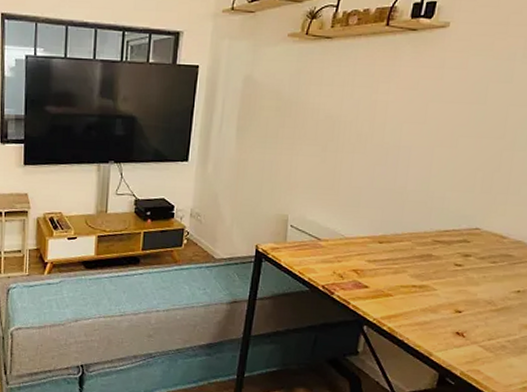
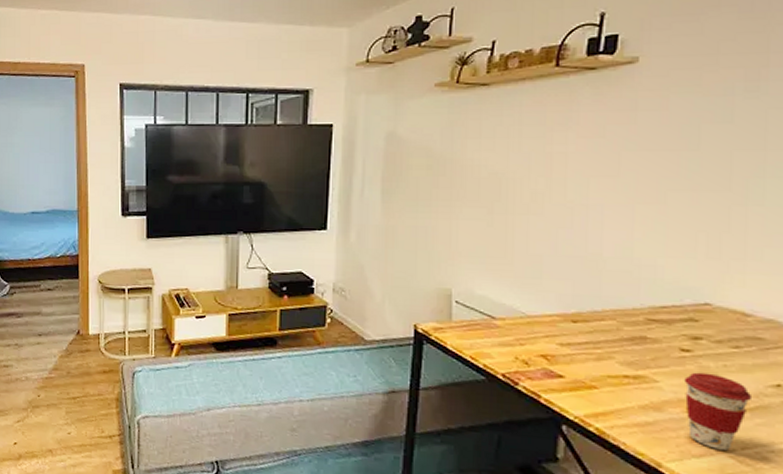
coffee cup: none [453,282,501,341] -> present [683,372,753,450]

